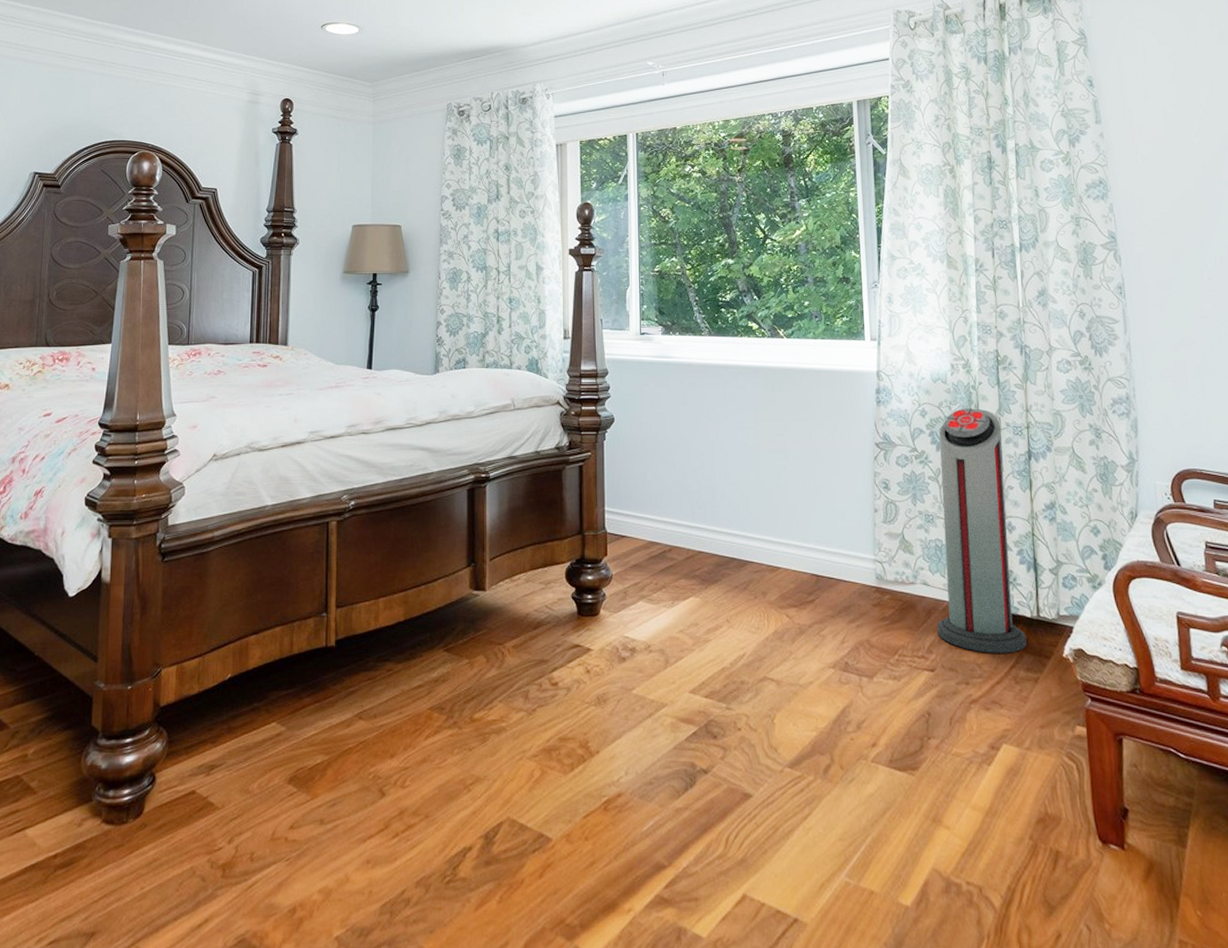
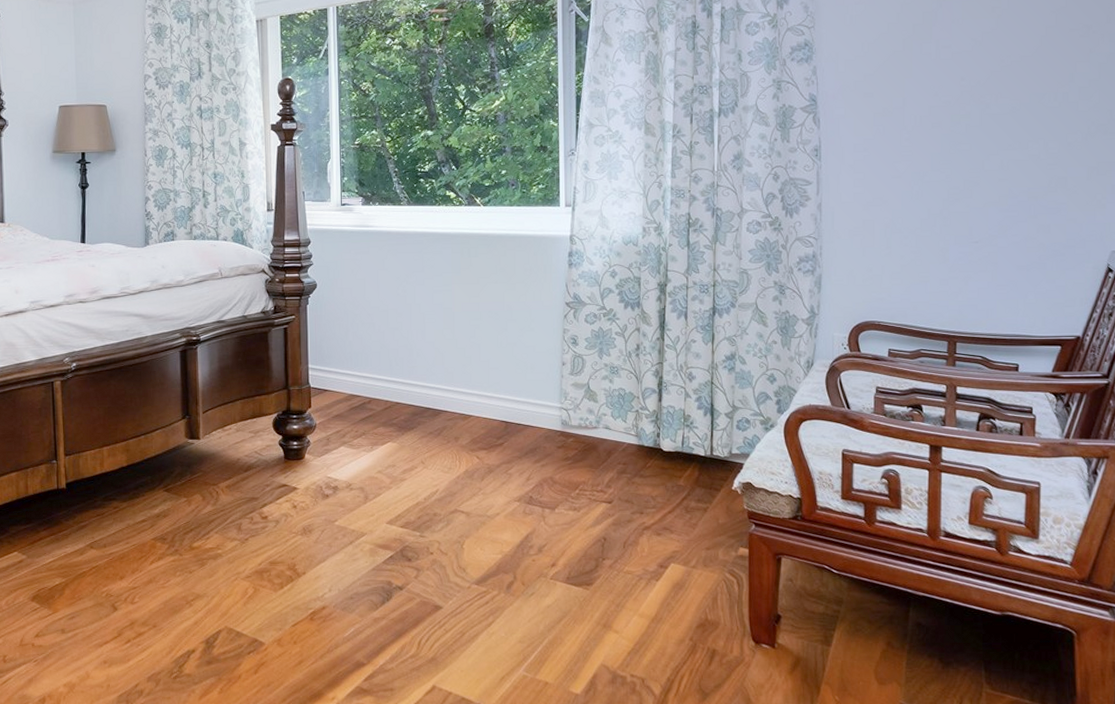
air purifier: present [937,408,1027,653] -> none [617,268,699,487]

